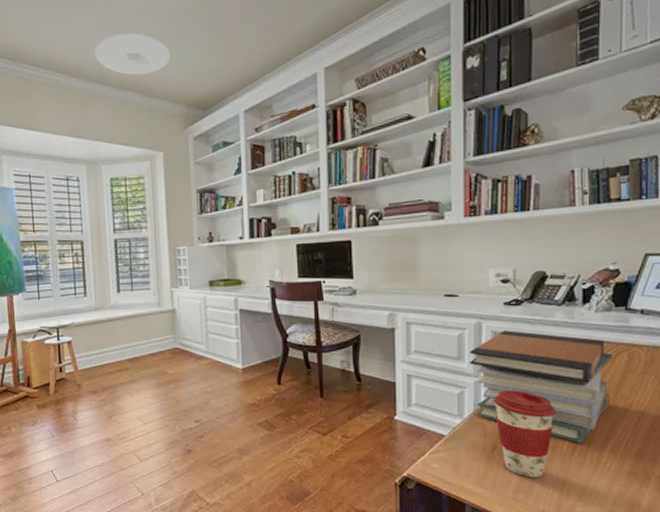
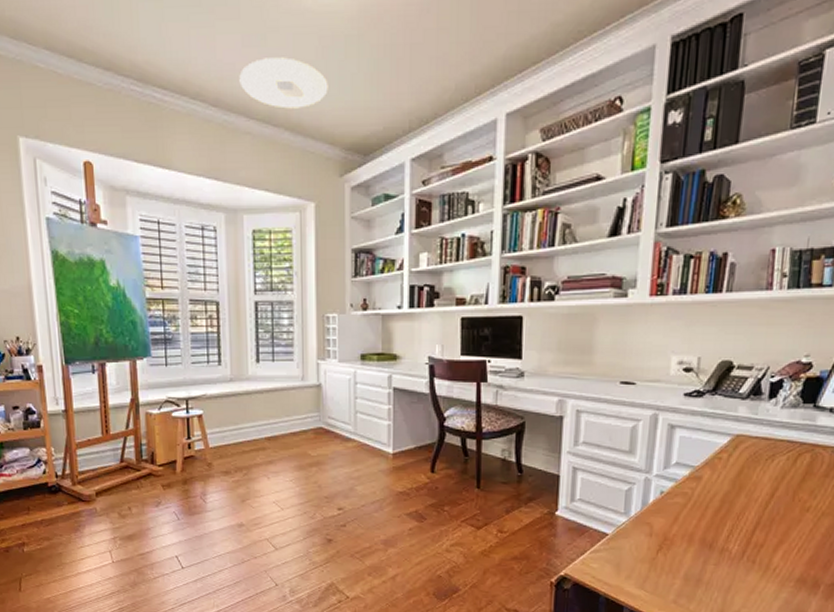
book stack: present [470,330,613,444] -> none [642,424,795,548]
coffee cup: present [493,390,556,478] -> none [663,488,729,582]

